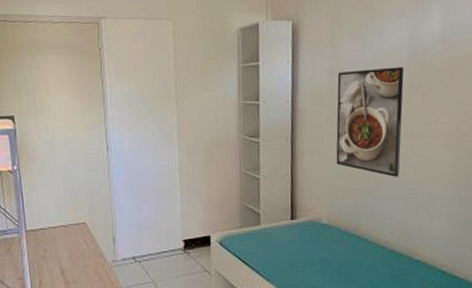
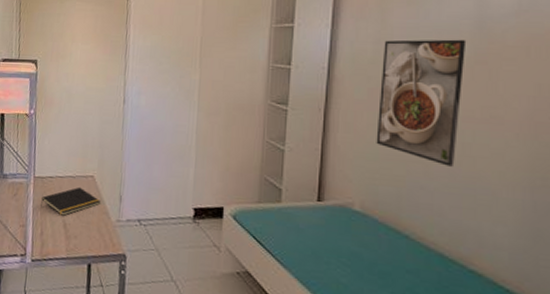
notepad: none [36,234,96,264] -> present [41,186,102,216]

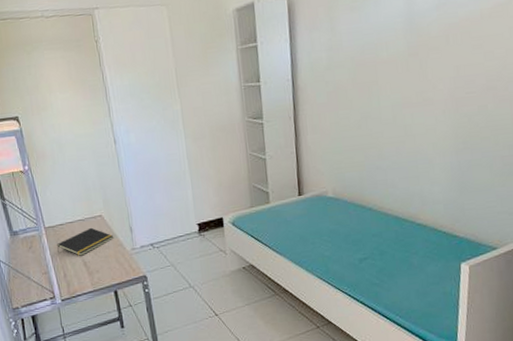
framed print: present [376,39,467,167] -> none [335,36,401,147]

